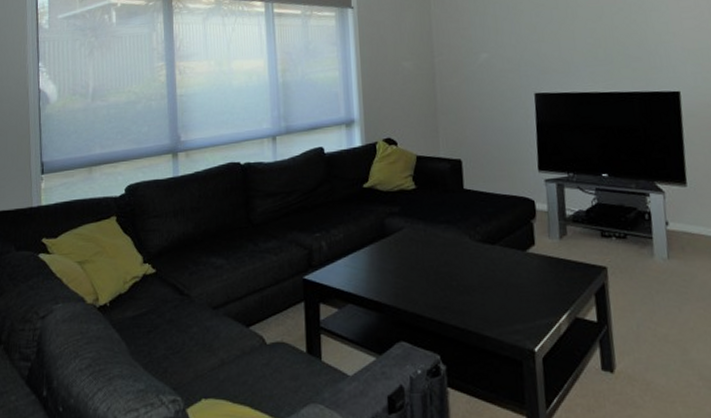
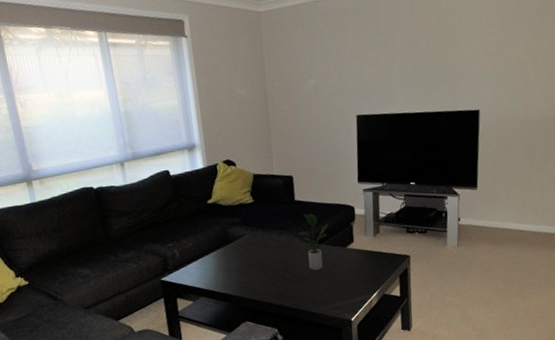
potted plant: none [467,205,504,279] -> present [298,213,328,271]

